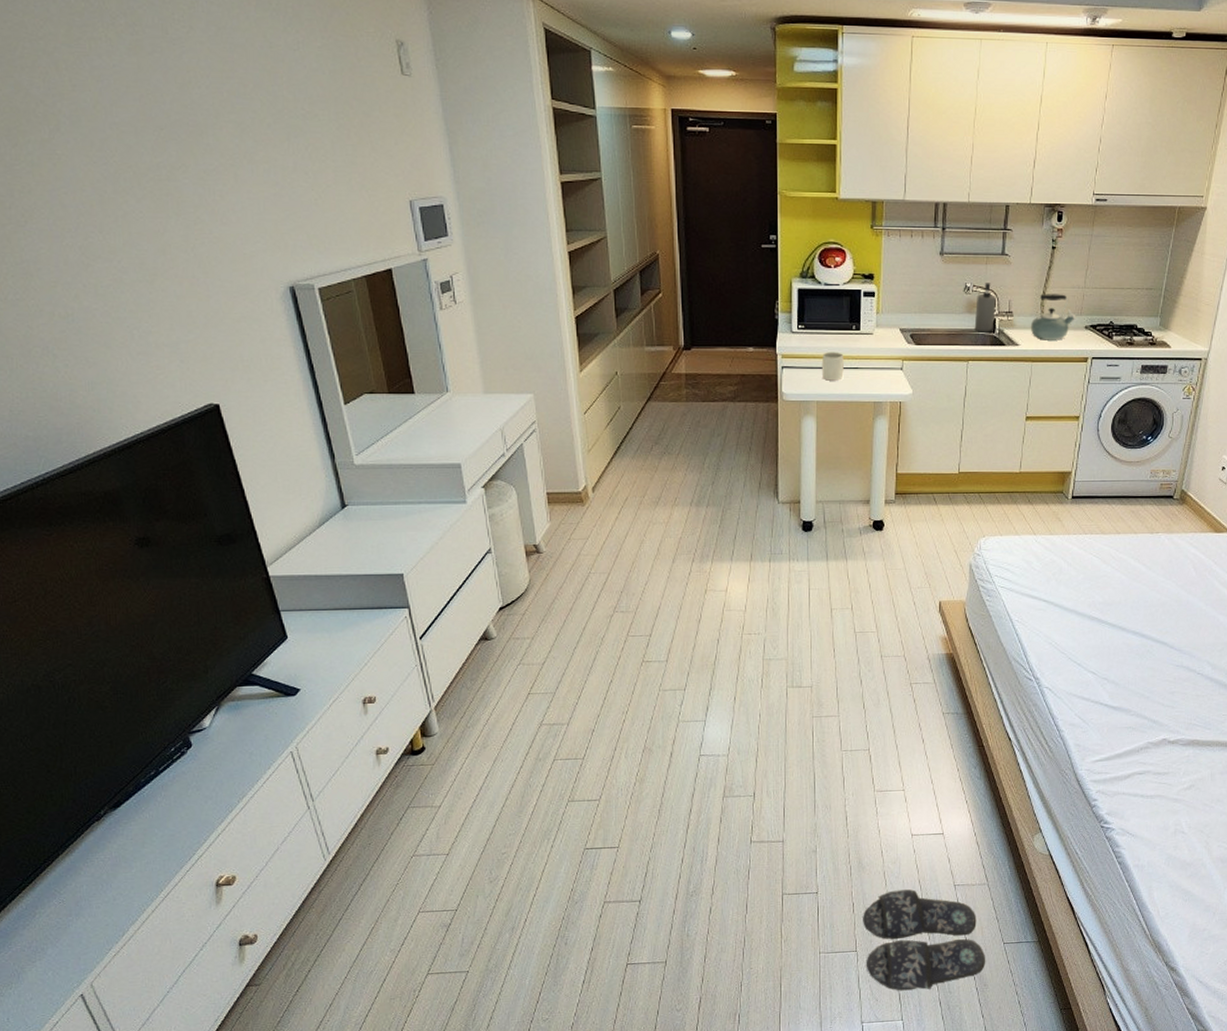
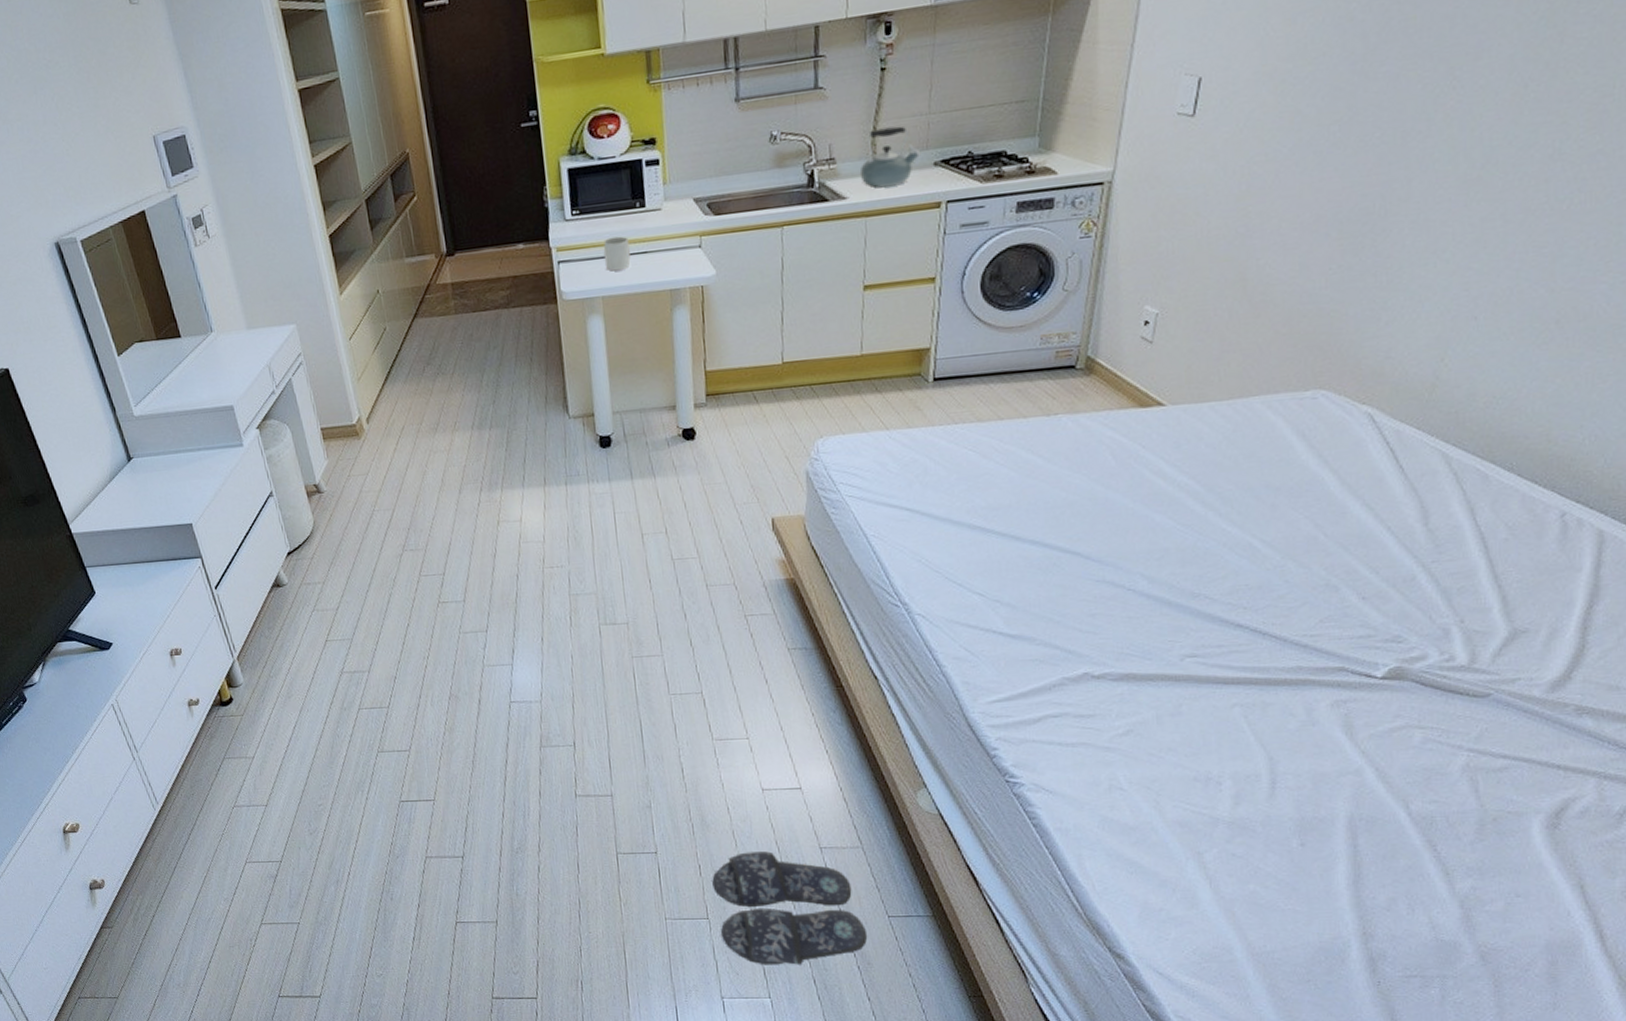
soap dispenser: present [974,283,996,332] -> none [784,126,813,189]

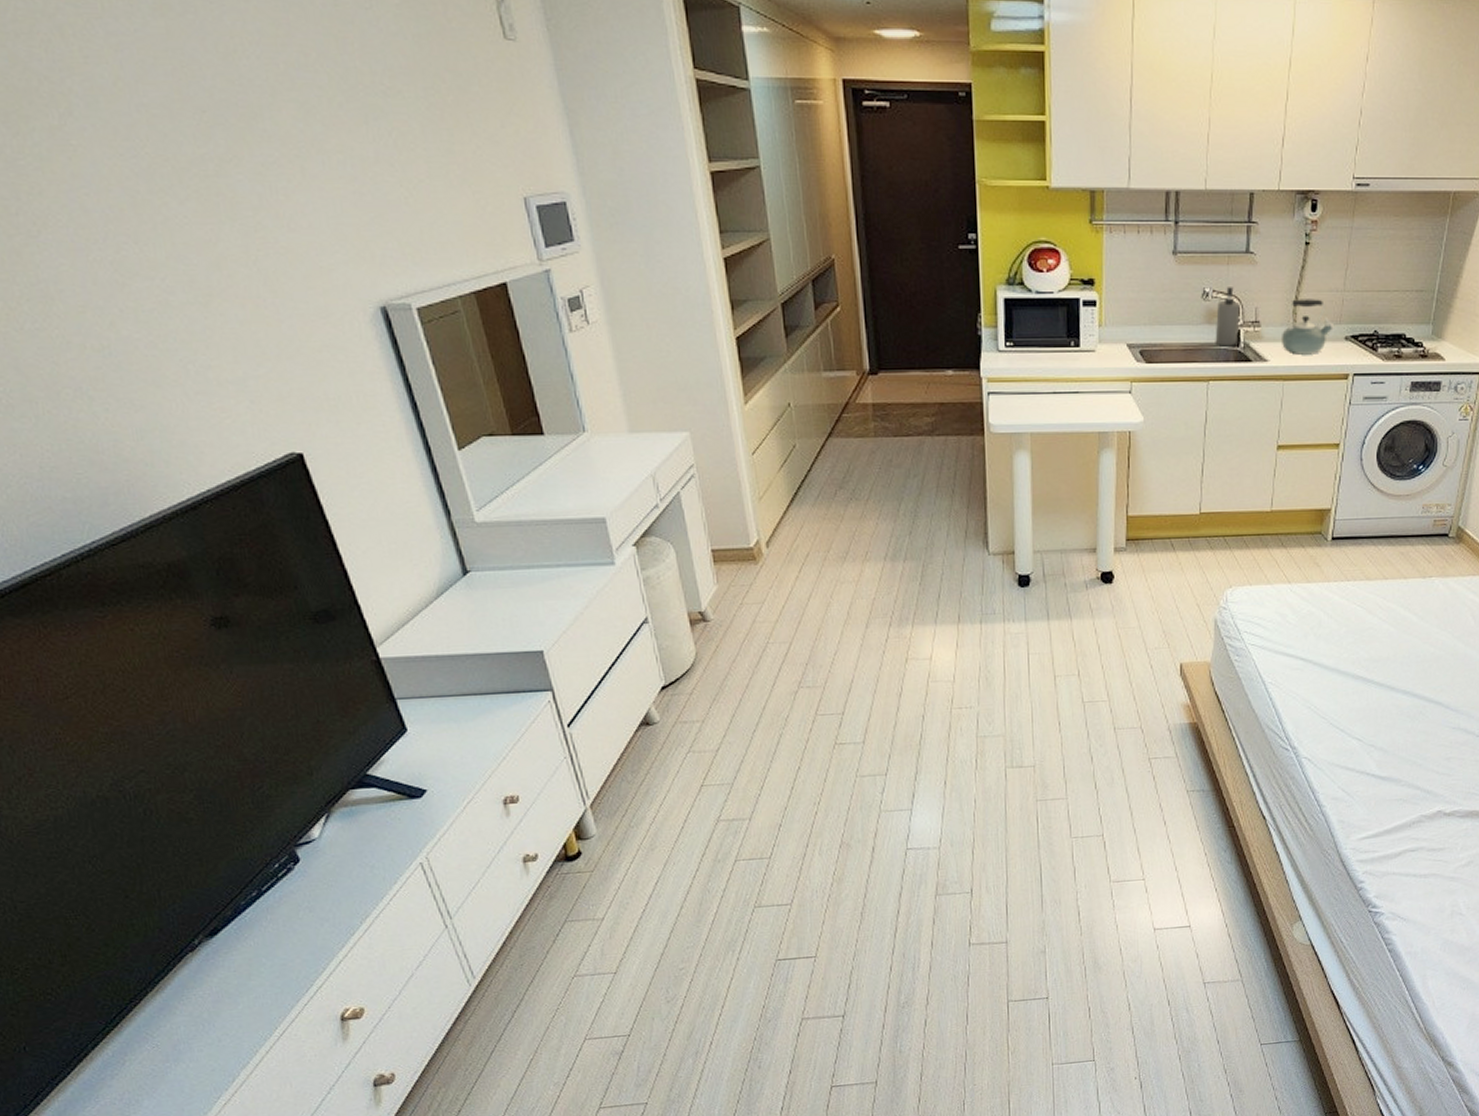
mug: present [603,236,631,272] -> none [1035,373,1062,408]
slippers: present [712,851,867,965] -> none [1101,989,1240,1102]
soap dispenser: none [784,126,813,189] -> present [1215,287,1240,347]

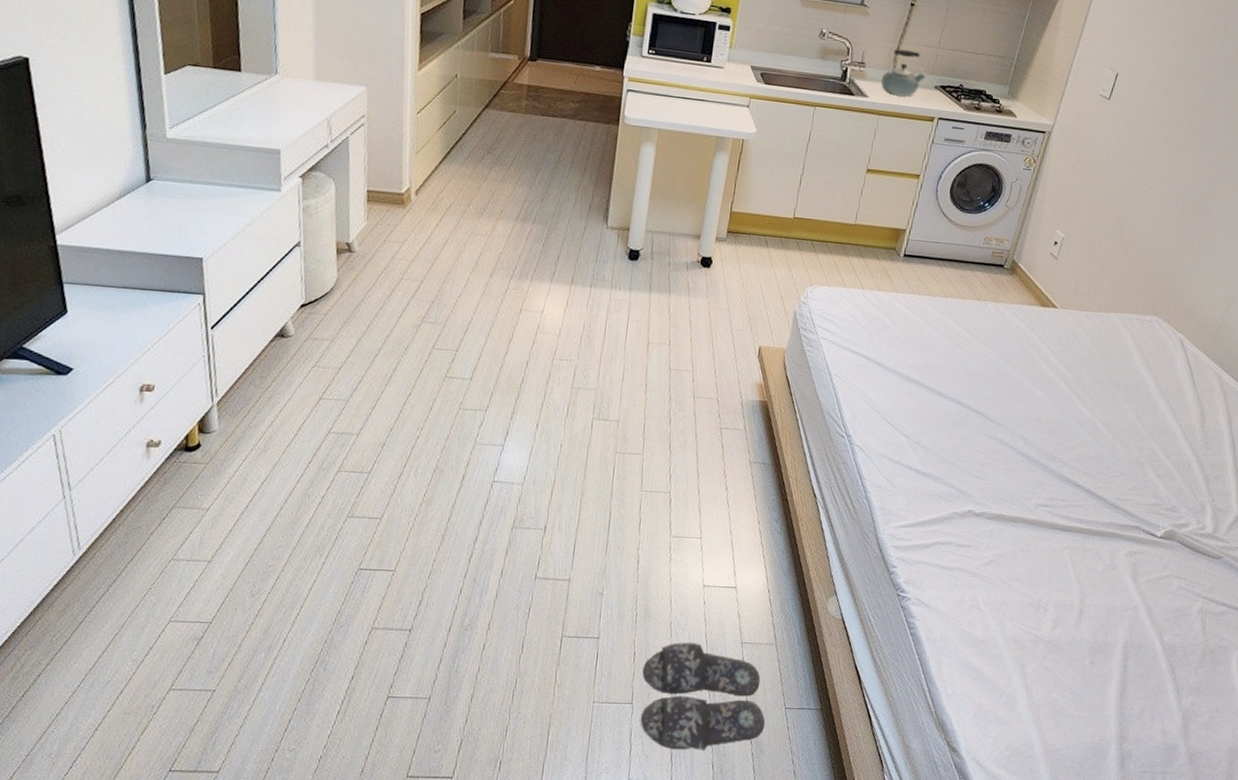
slippers: none [1101,989,1240,1102] -> present [641,642,765,750]
soap dispenser: present [1215,287,1240,347] -> none [825,31,850,81]

